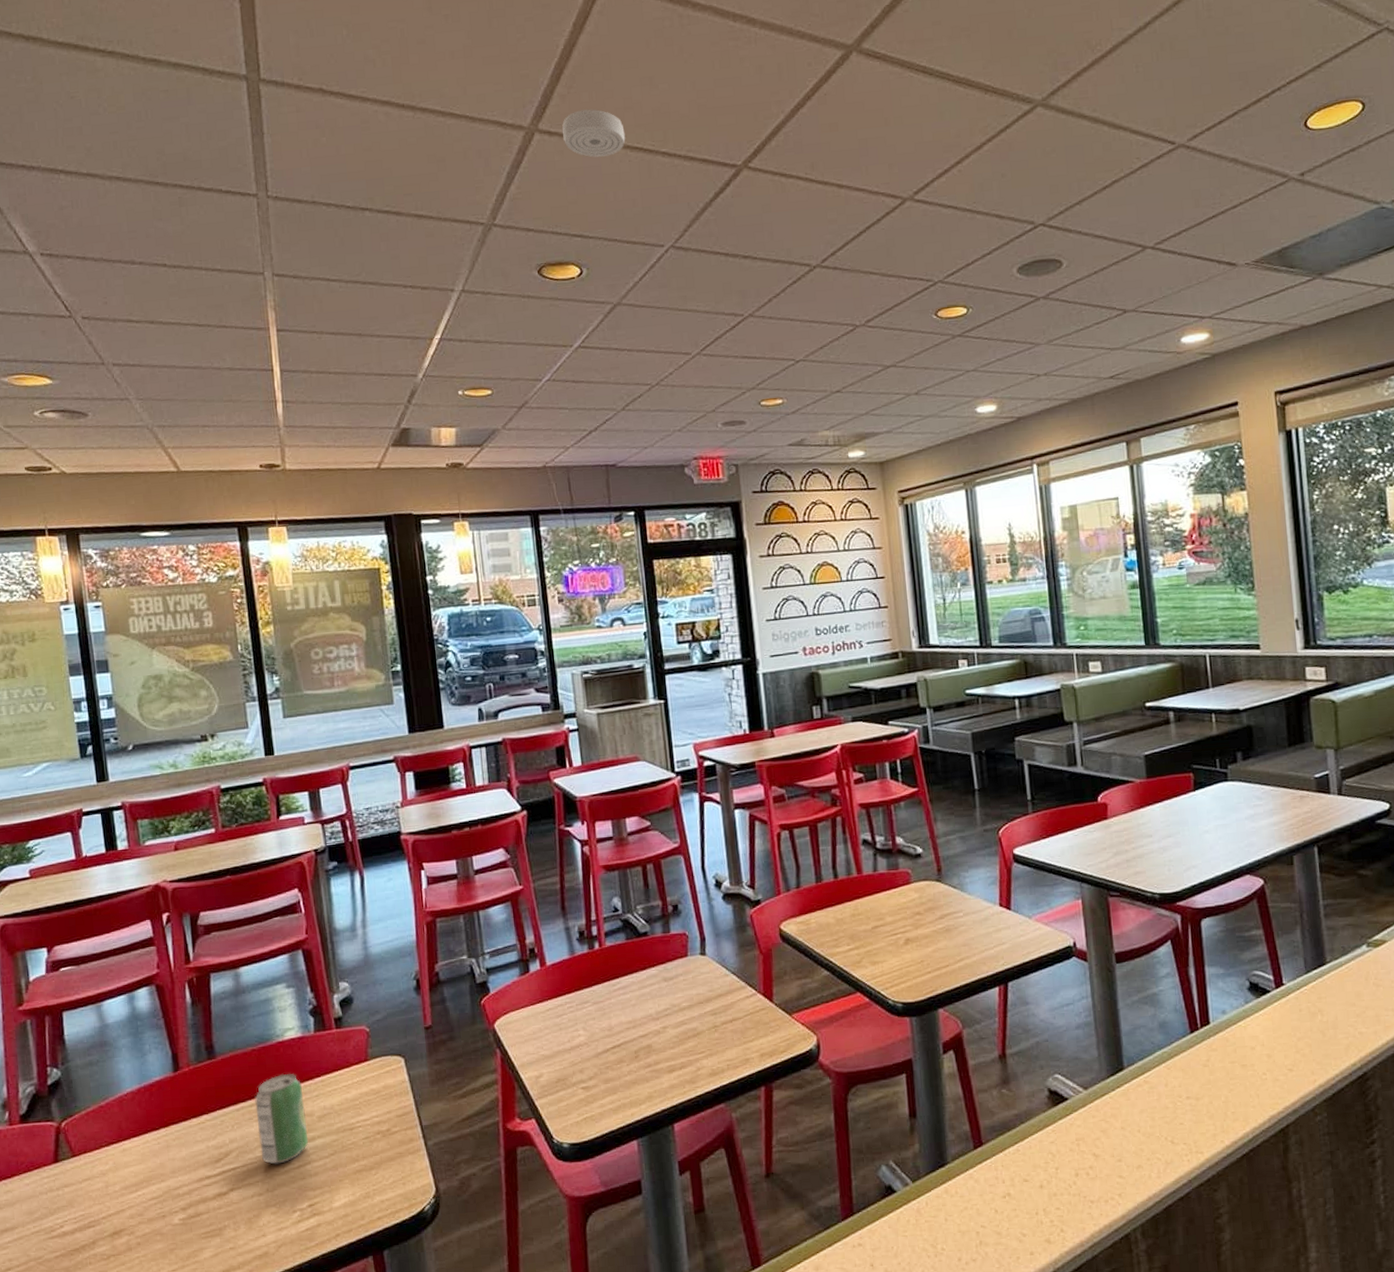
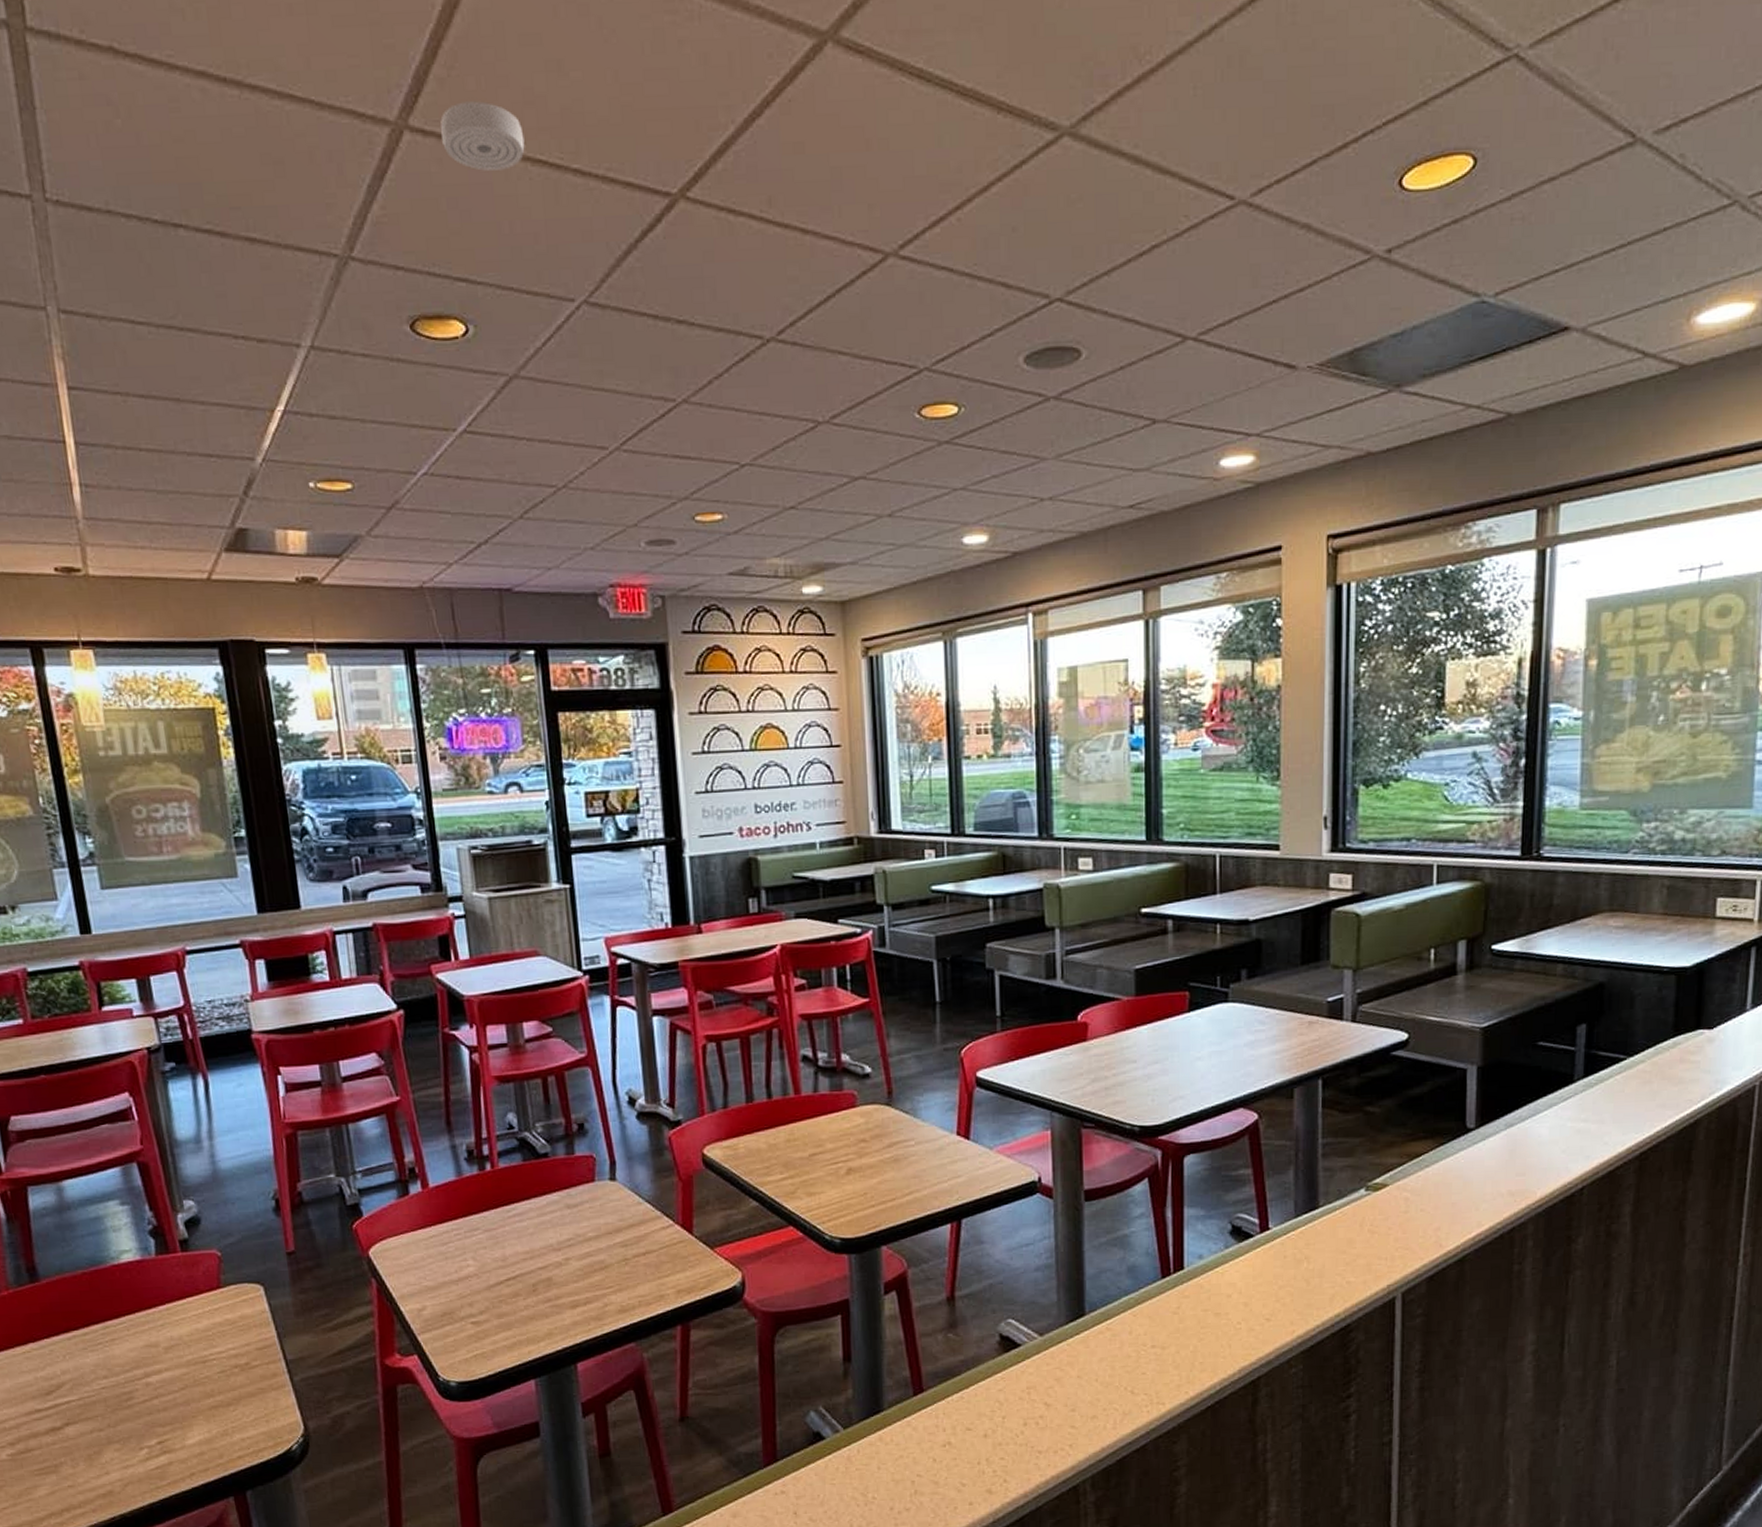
beverage can: present [255,1073,309,1165] -> none [88,1300,155,1398]

